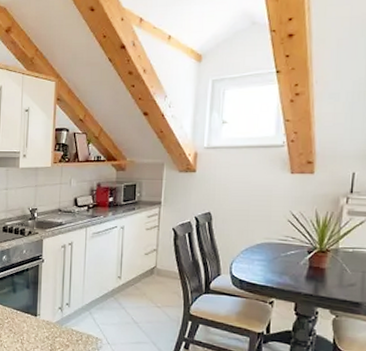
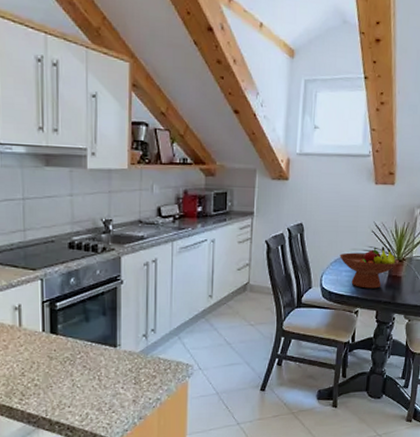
fruit bowl: none [251,237,322,280] -> present [339,247,399,289]

